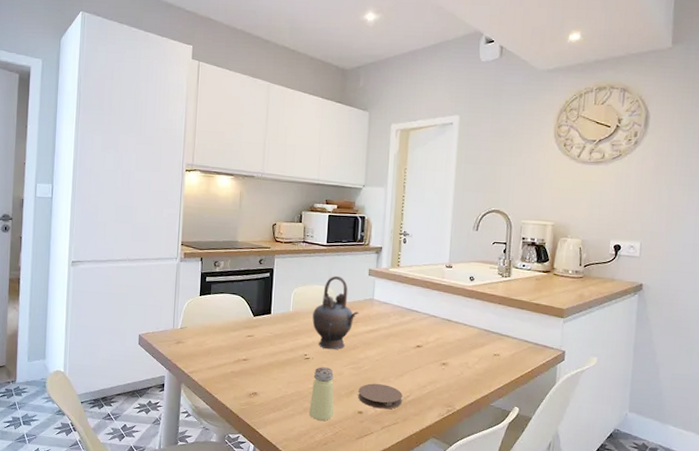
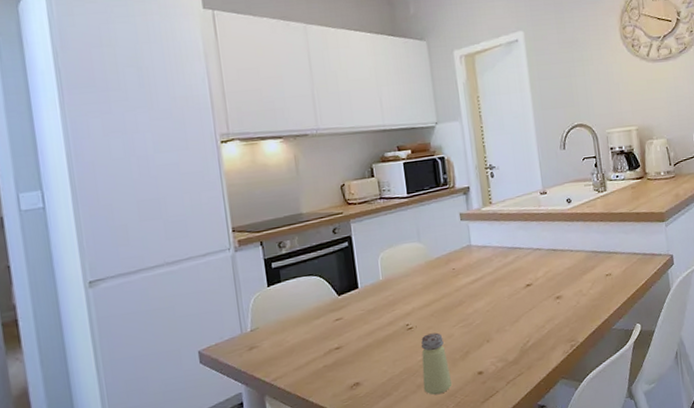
teapot: present [312,276,359,350] -> none [406,228,458,313]
coaster: present [358,383,402,409] -> none [473,335,523,364]

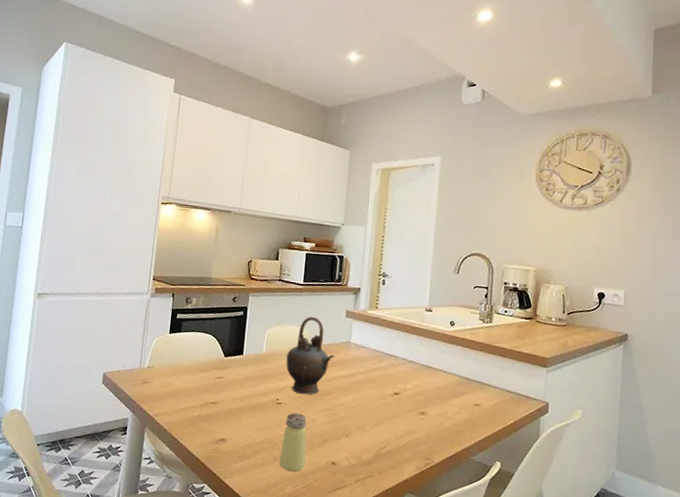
teapot: none [406,228,458,313] -> present [286,317,335,395]

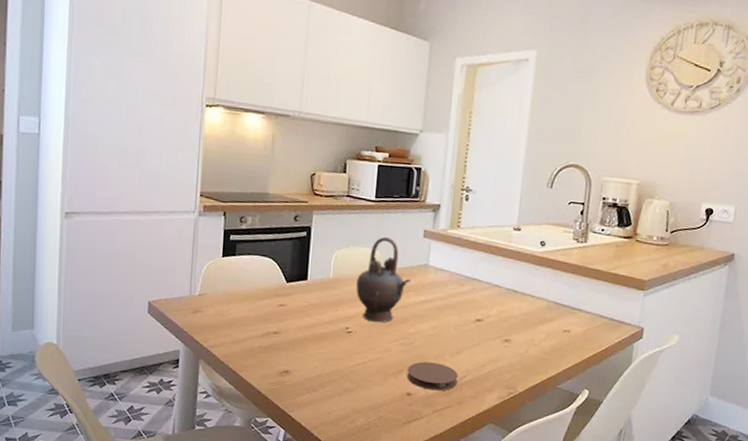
saltshaker: present [279,413,307,472] -> none [349,342,380,404]
coaster: none [331,432,378,461] -> present [407,361,458,391]

